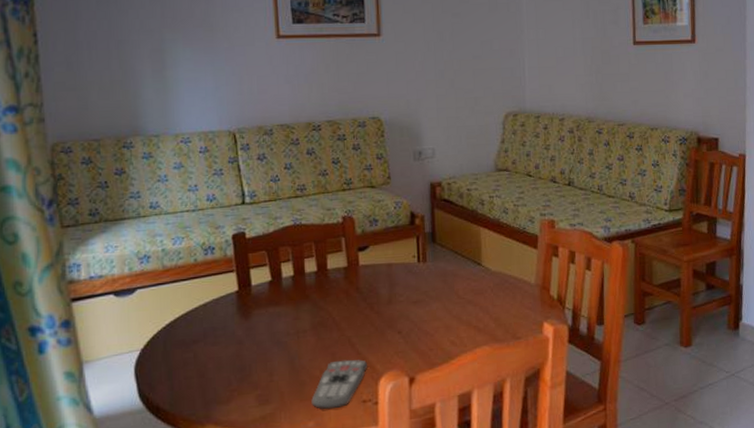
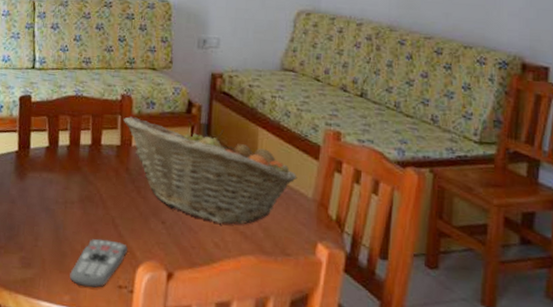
fruit basket: none [347,235,520,323] -> present [122,117,297,225]

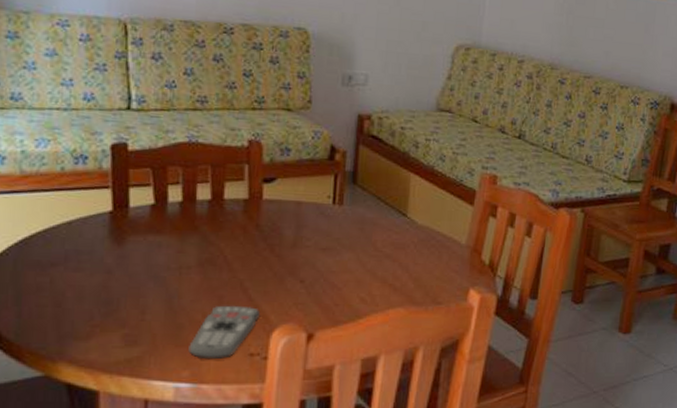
fruit basket: present [122,117,297,225] -> none [250,166,451,278]

